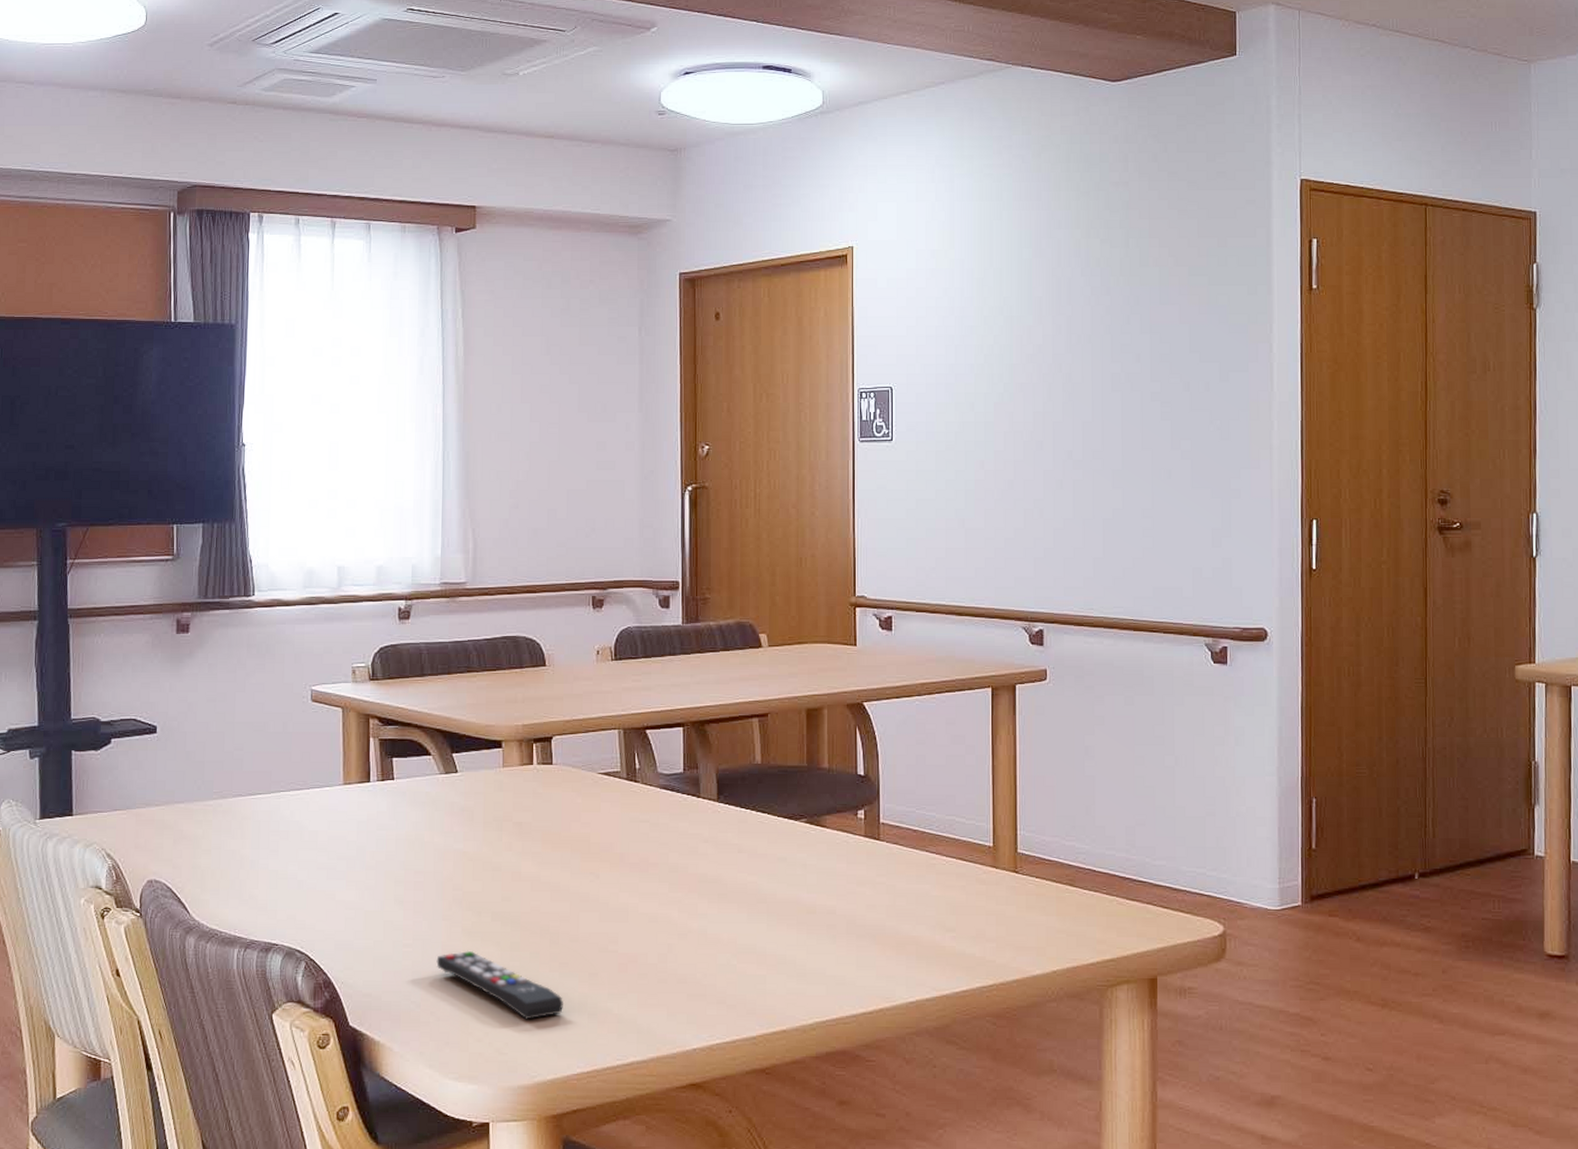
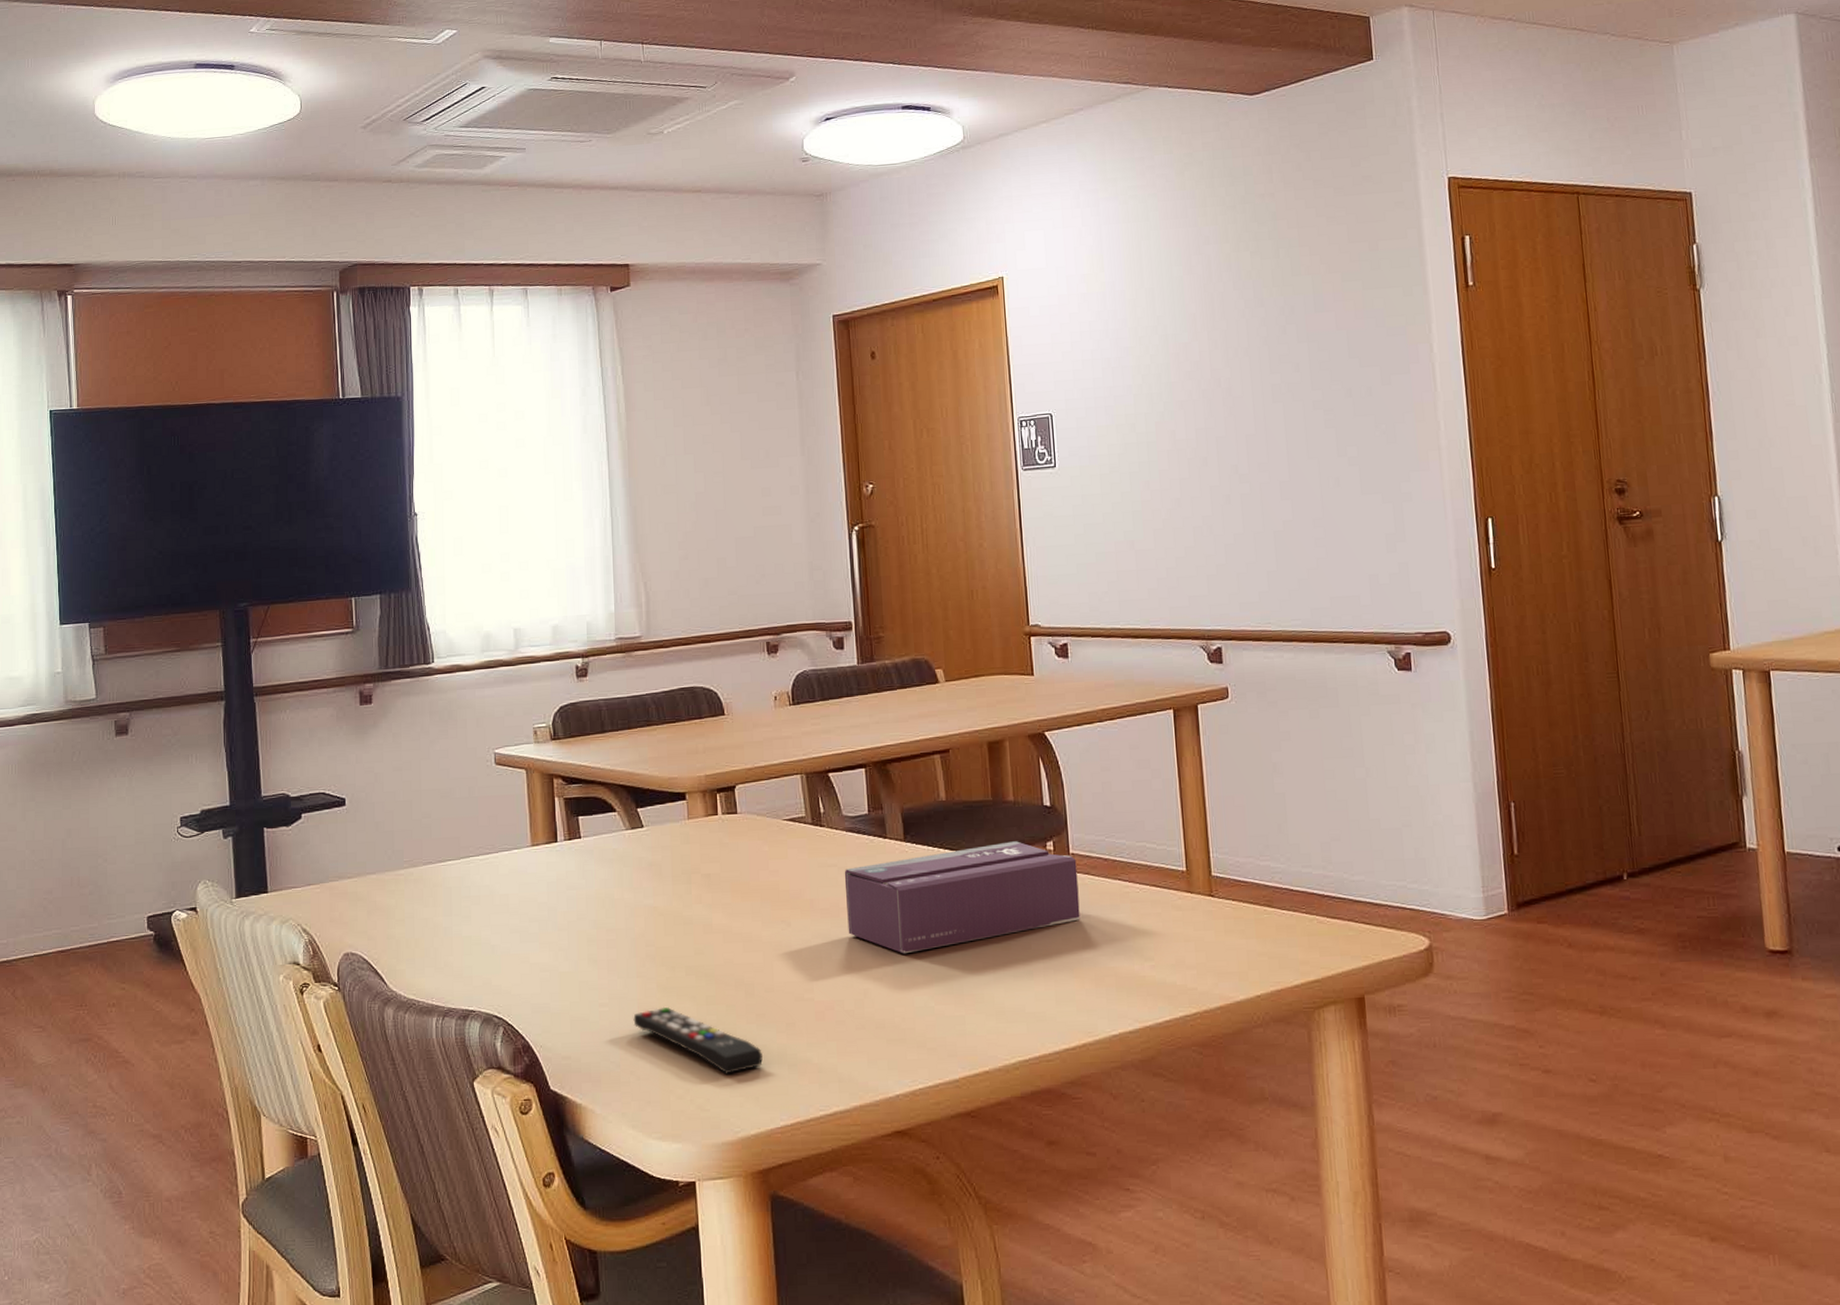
tissue box: none [655,808,886,912] -> present [844,841,1080,954]

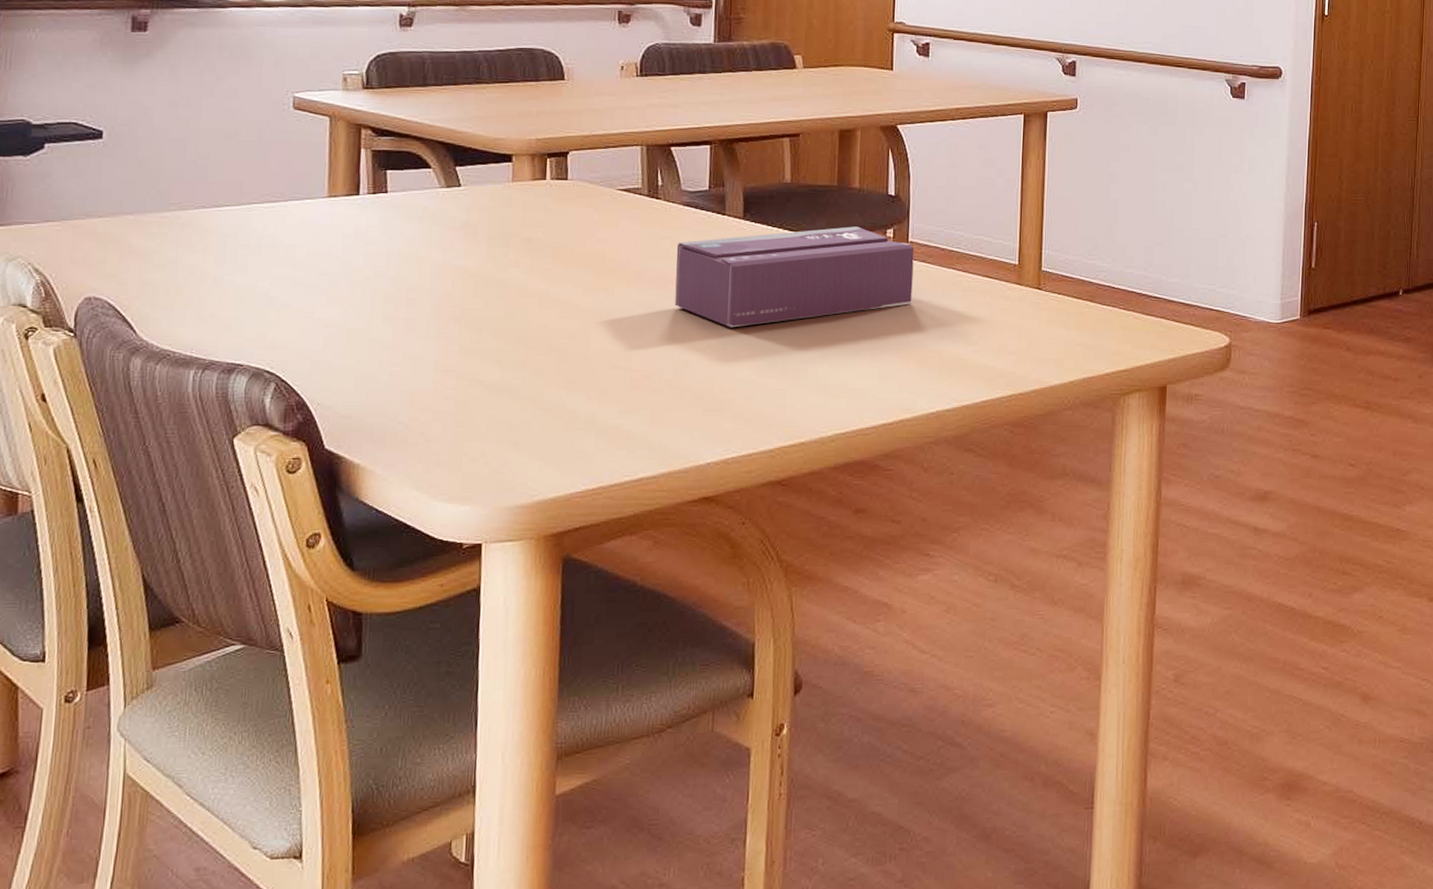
remote control: present [633,1006,764,1074] -> none [428,368,570,438]

